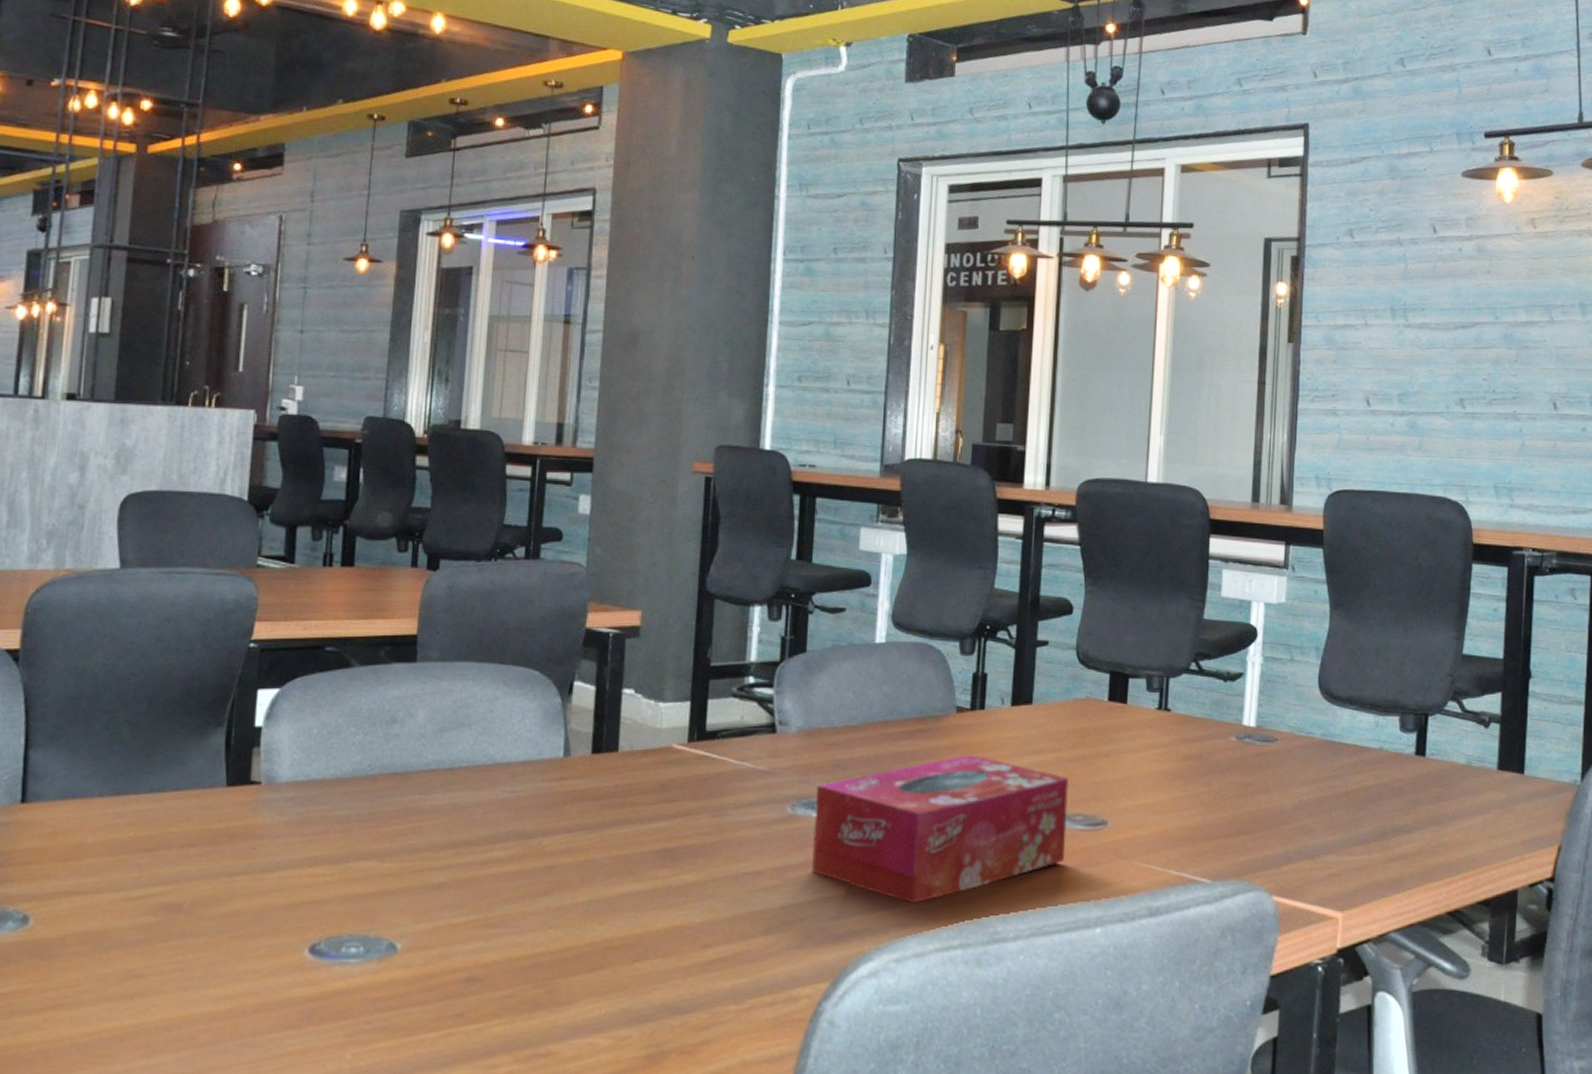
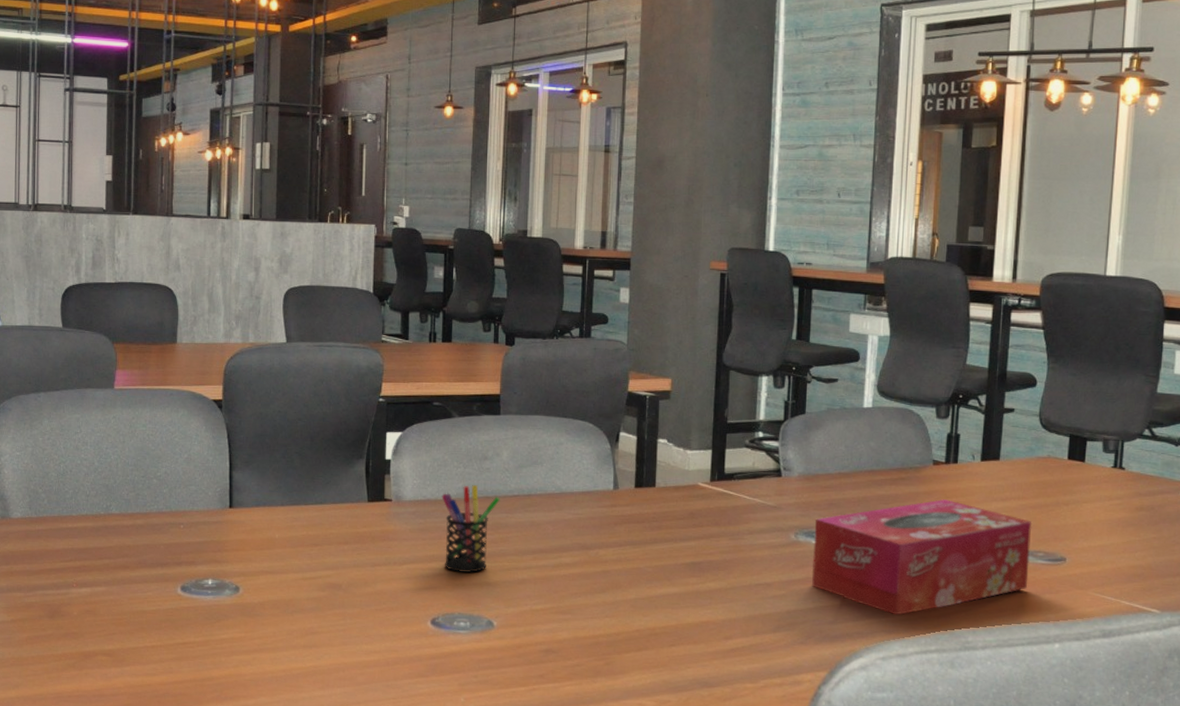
pen holder: none [331,758,412,879] -> present [441,485,500,574]

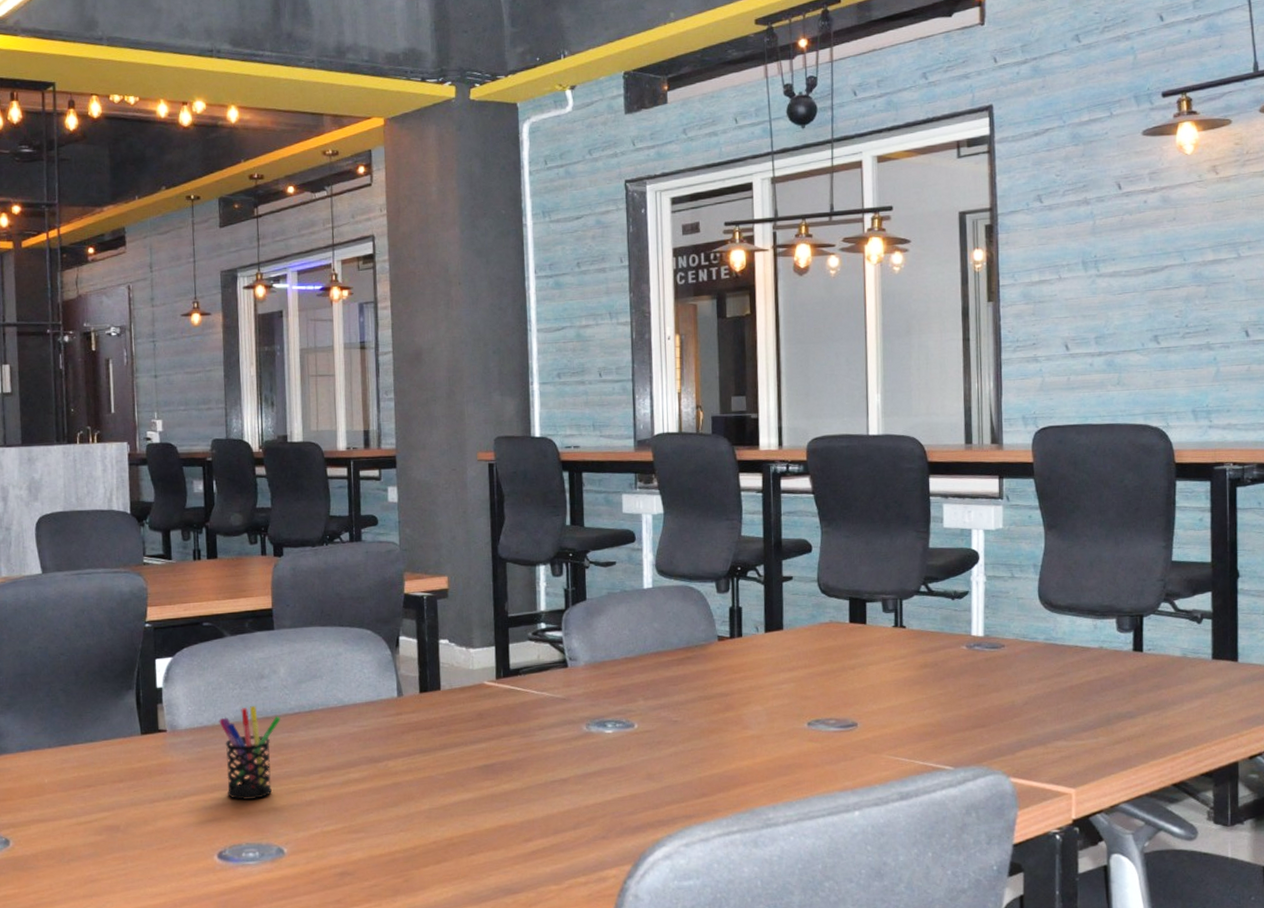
tissue box: present [811,499,1032,615] -> none [605,675,823,799]

